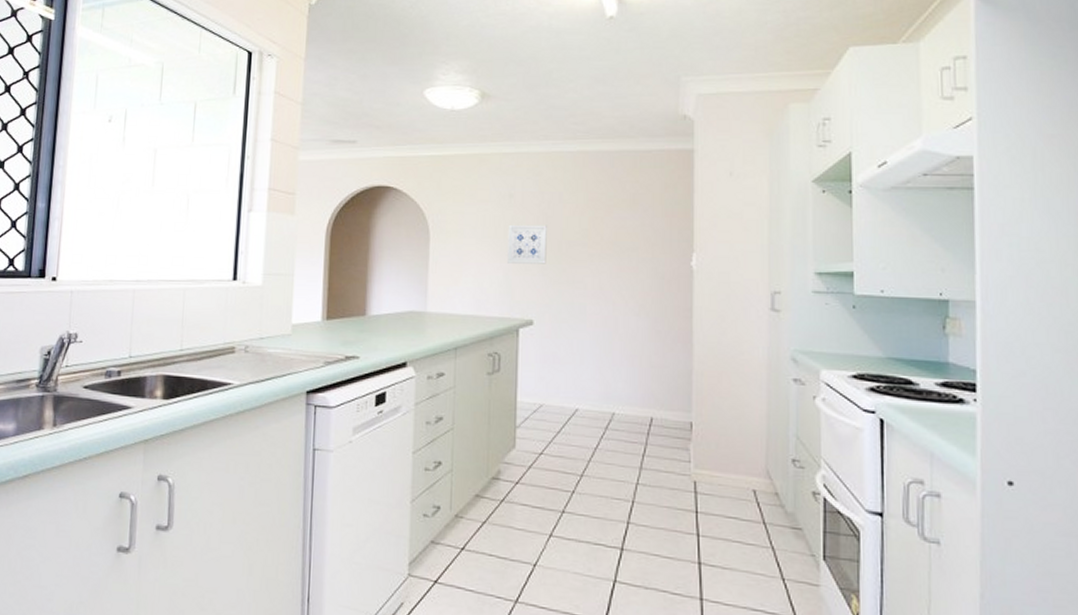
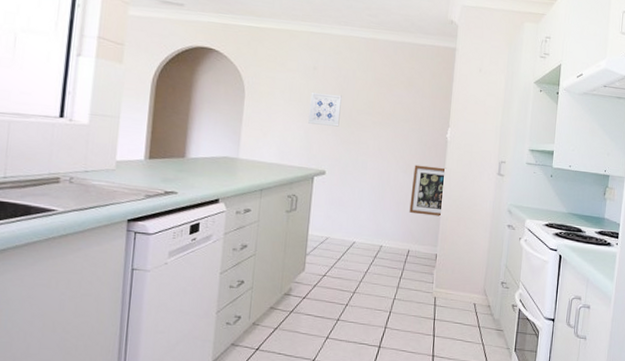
wall art: none [648,304,696,371] -> present [409,165,447,216]

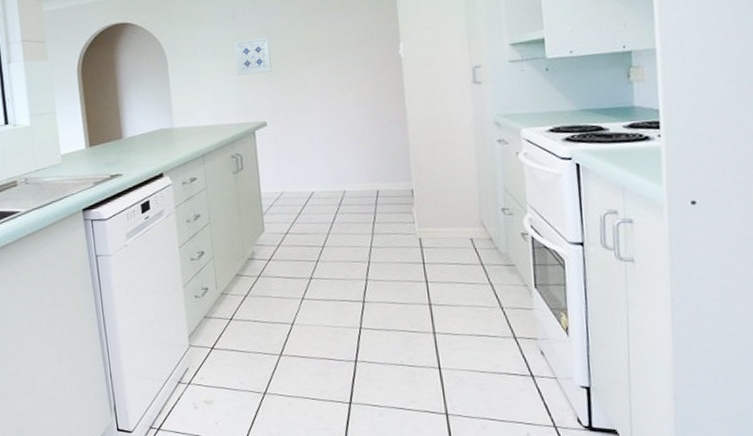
wall art: present [409,165,447,216] -> none [366,89,409,149]

